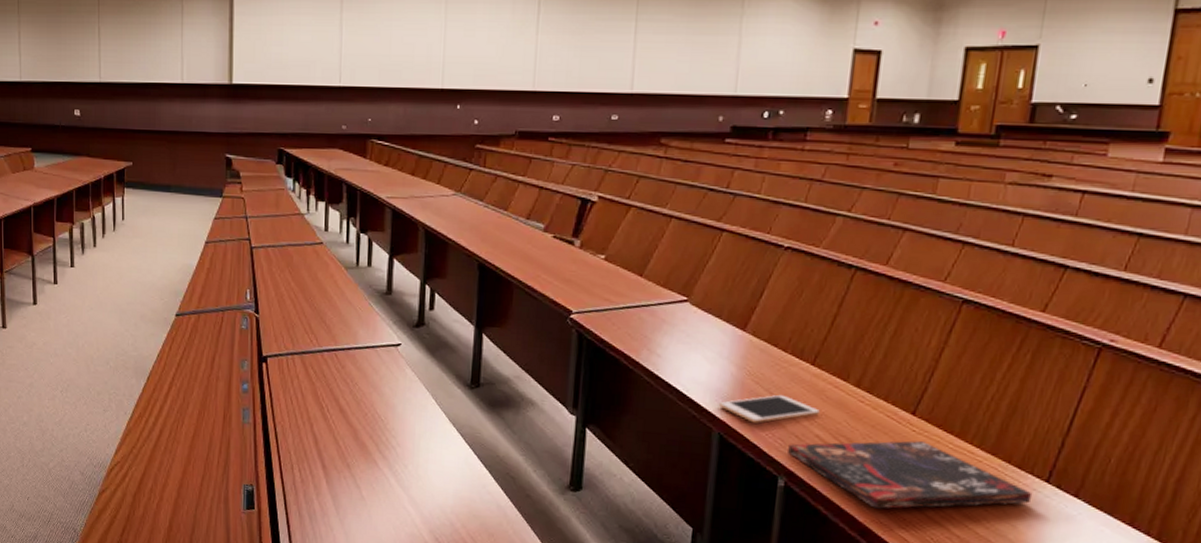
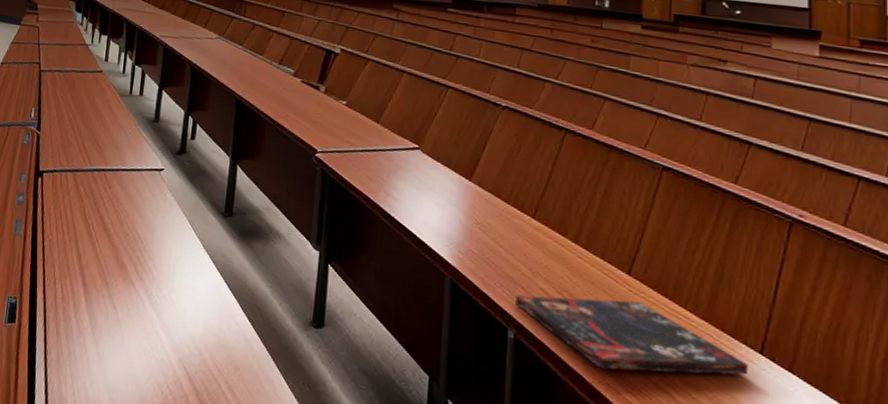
cell phone: present [719,394,820,423] -> none [450,244,542,272]

